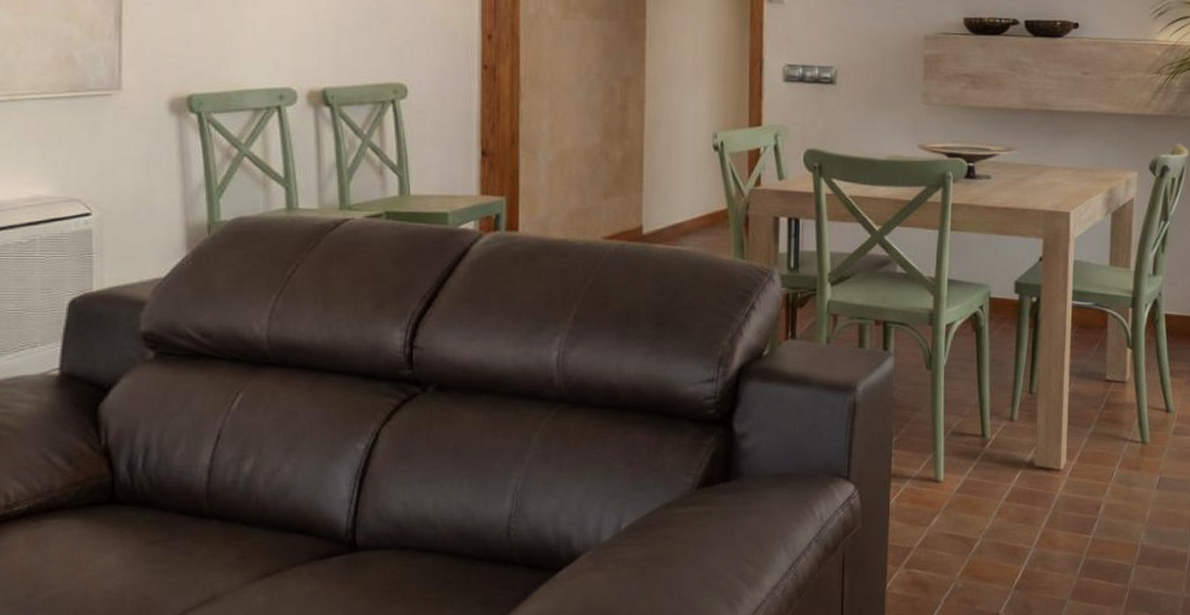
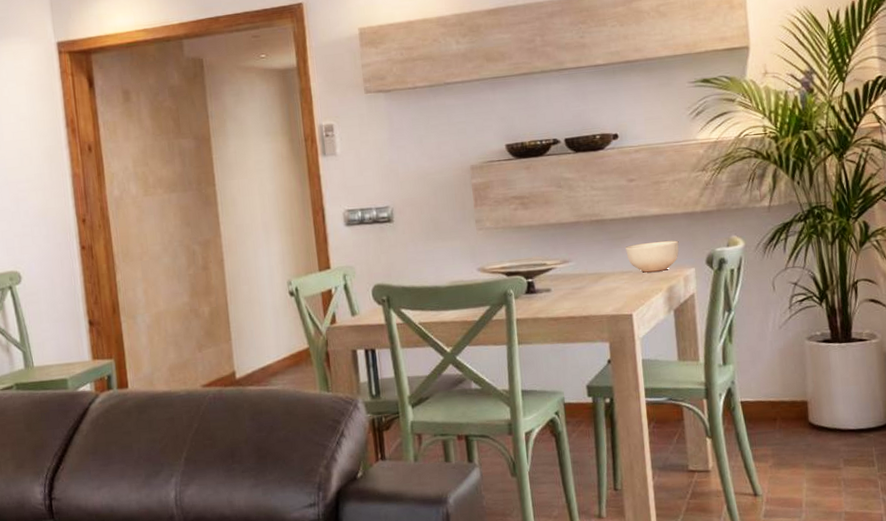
bowl: none [1071,139,1125,171] -> present [625,240,679,273]

